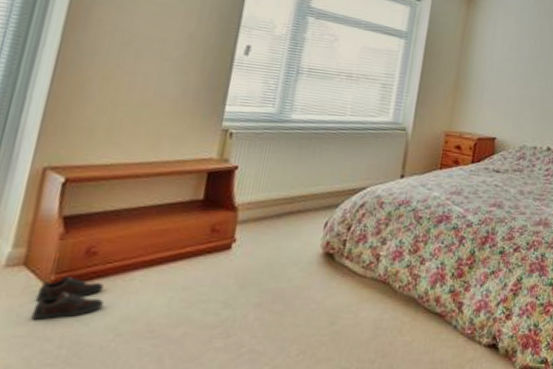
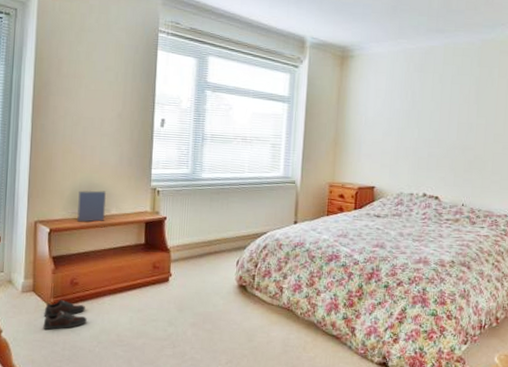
book: none [109,128,158,170] -> present [77,190,106,222]

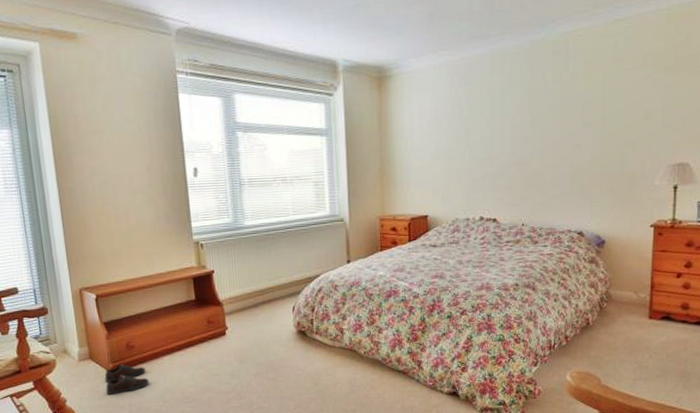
book: present [77,190,106,222] -> none [119,250,150,285]

